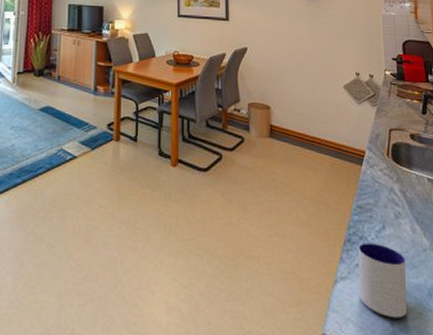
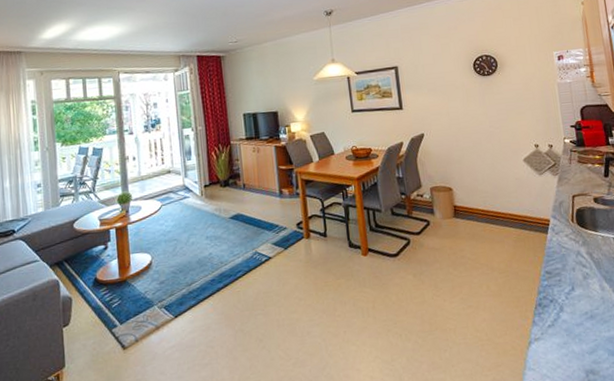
mug: present [358,243,408,318] -> none [549,304,601,370]

